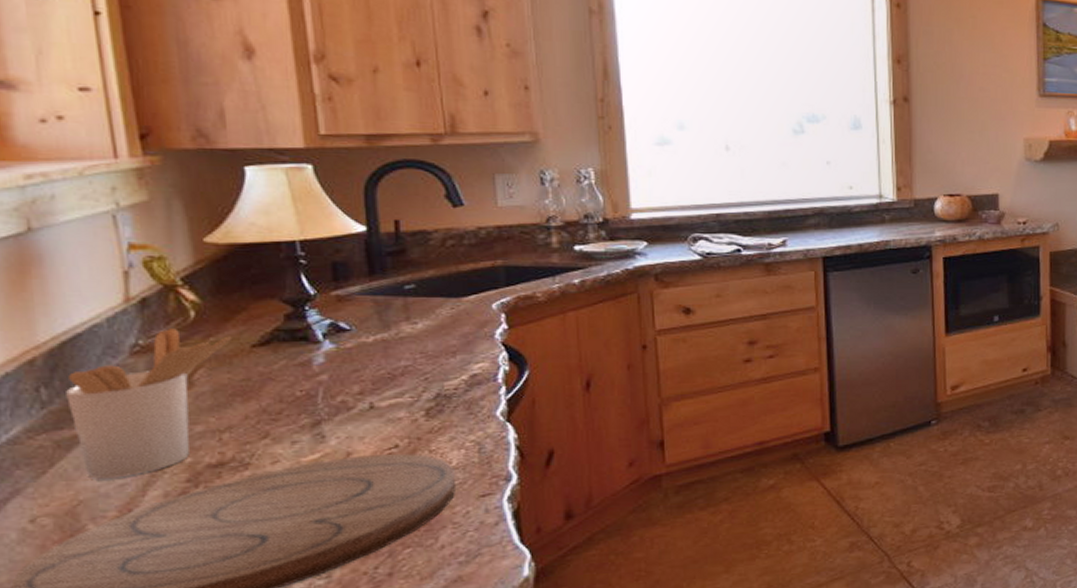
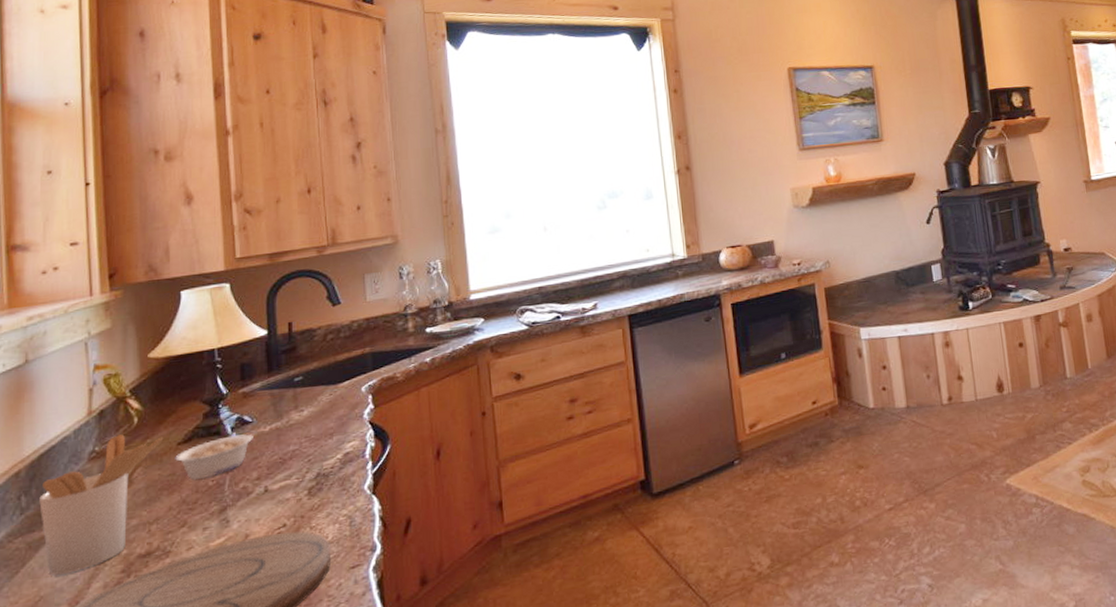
legume: none [249,343,353,389] -> present [175,434,253,481]

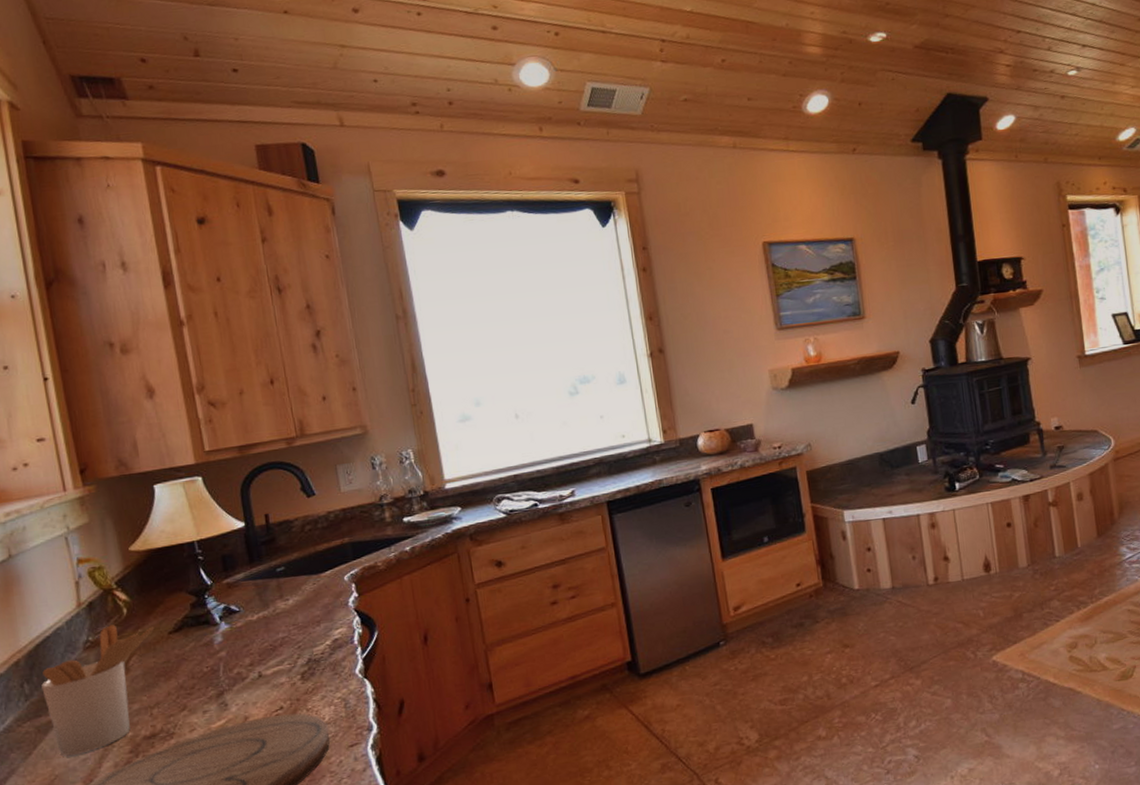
legume: present [175,434,253,481] -> none [168,622,242,667]

